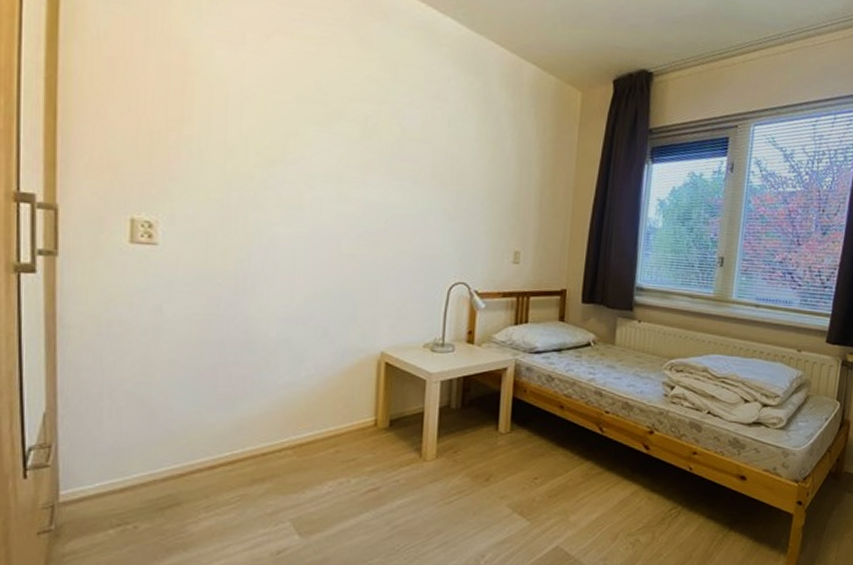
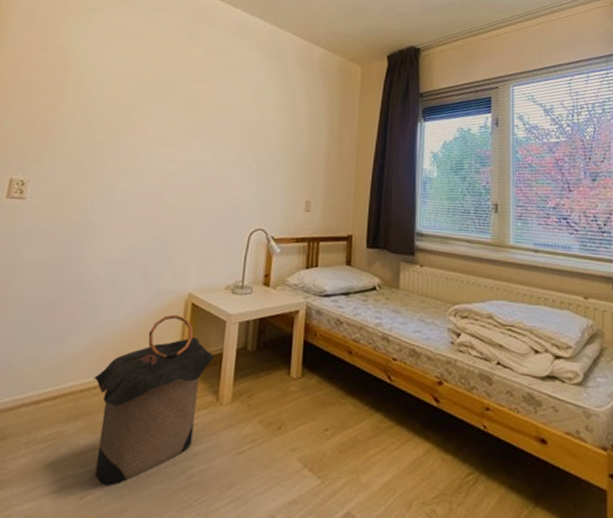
laundry hamper: none [275,374,414,540] -> present [92,314,214,486]

